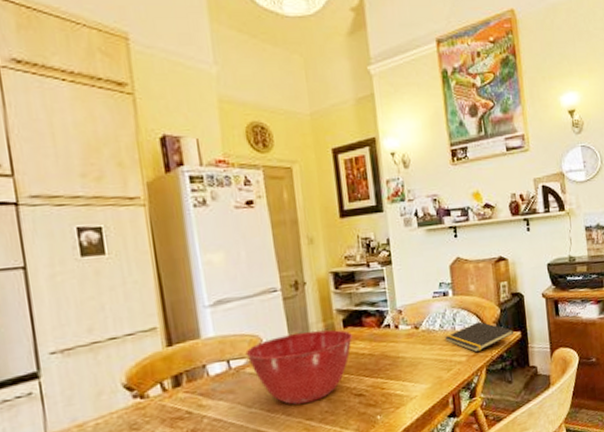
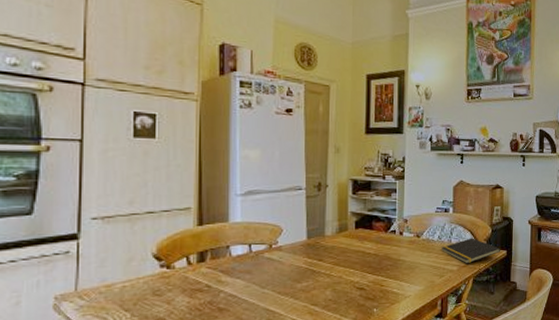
mixing bowl: present [245,329,353,405] -> none [266,227,363,290]

